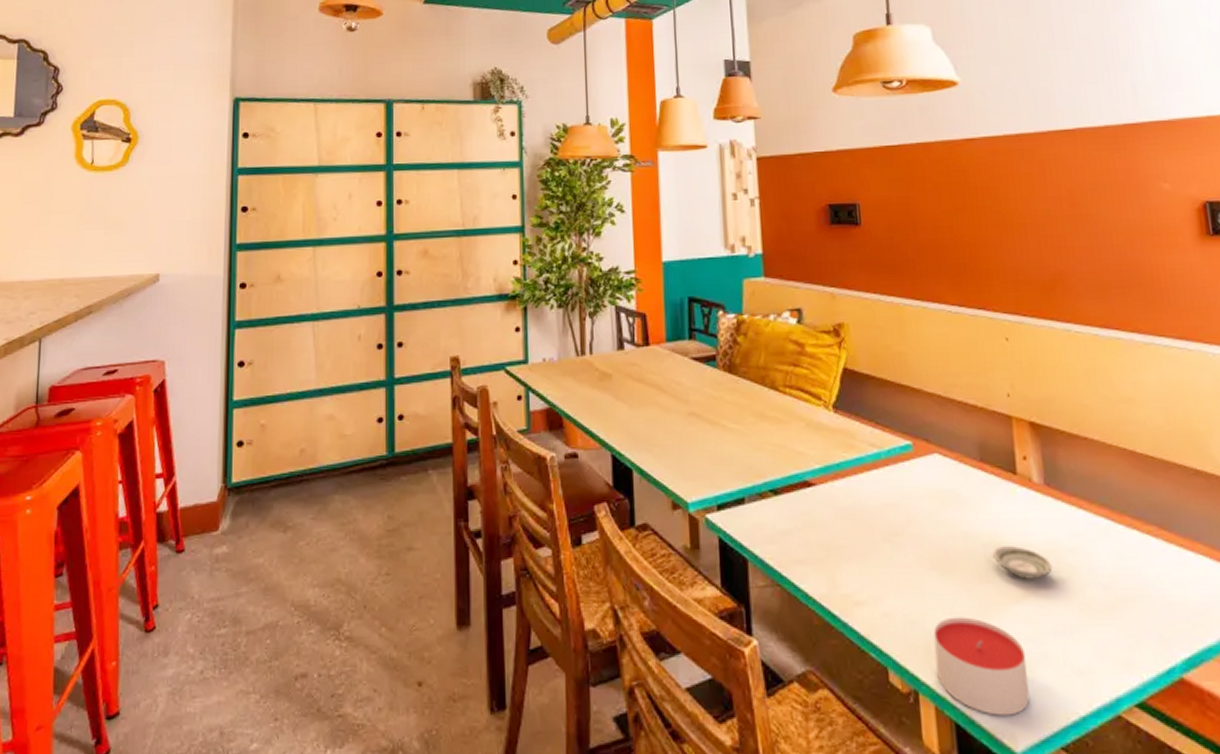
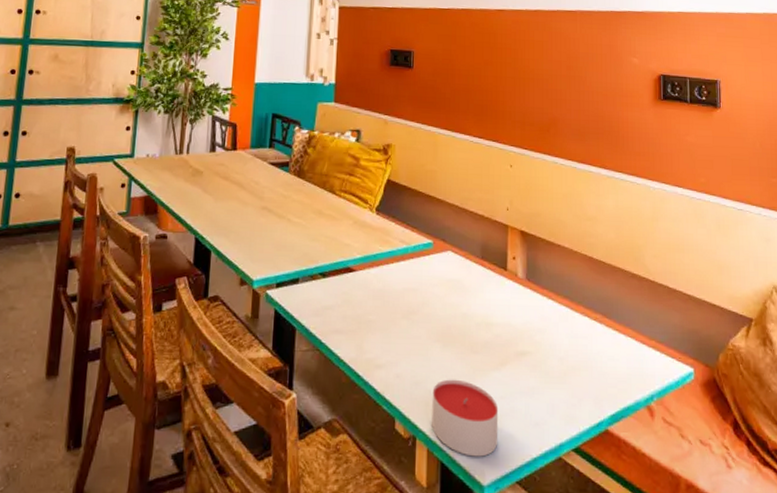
saucer: present [993,546,1052,579] -> none [483,325,525,352]

